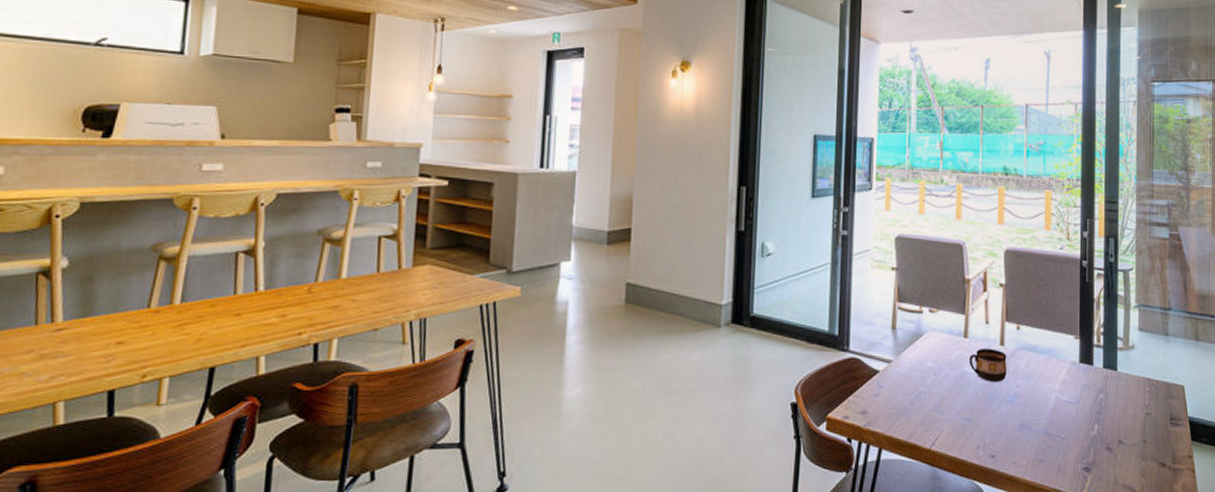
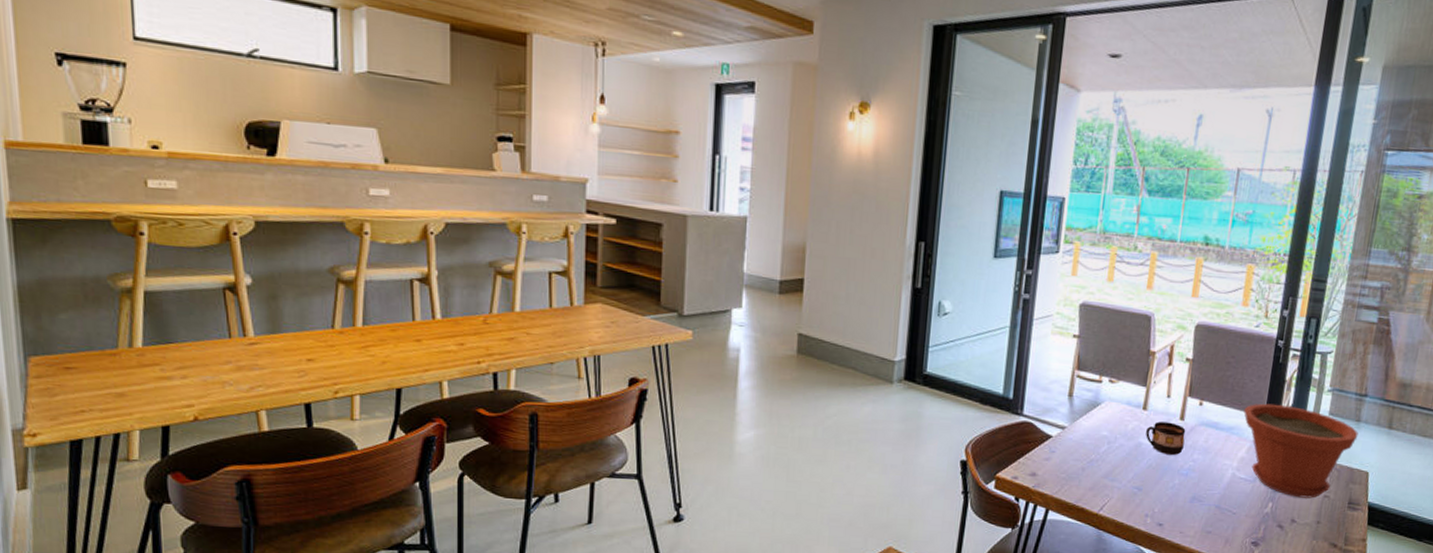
plant pot: none [1059,323,1169,417] -> present [1244,403,1359,498]

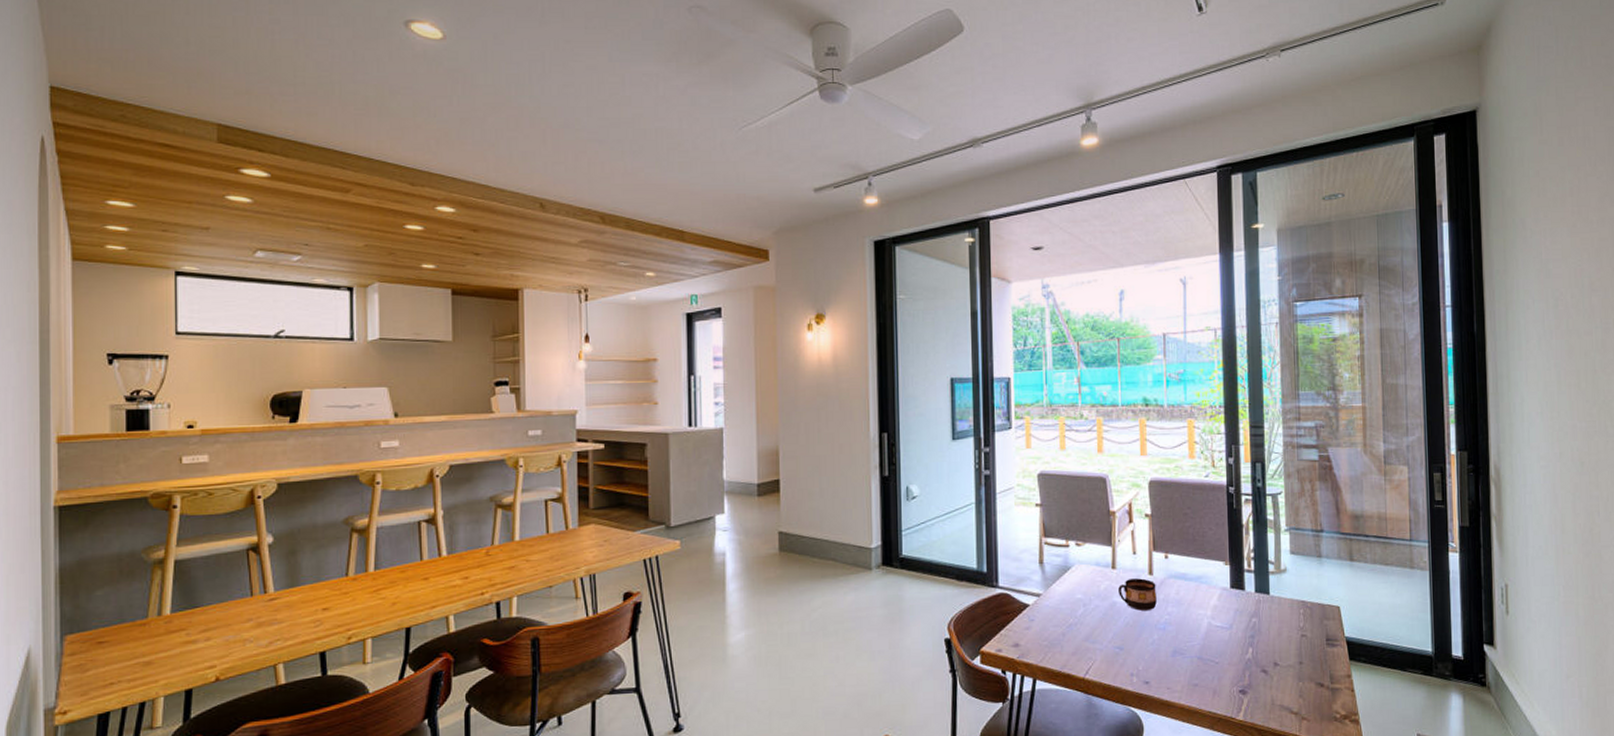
plant pot: present [1244,403,1359,498] -> none [1208,549,1322,640]

